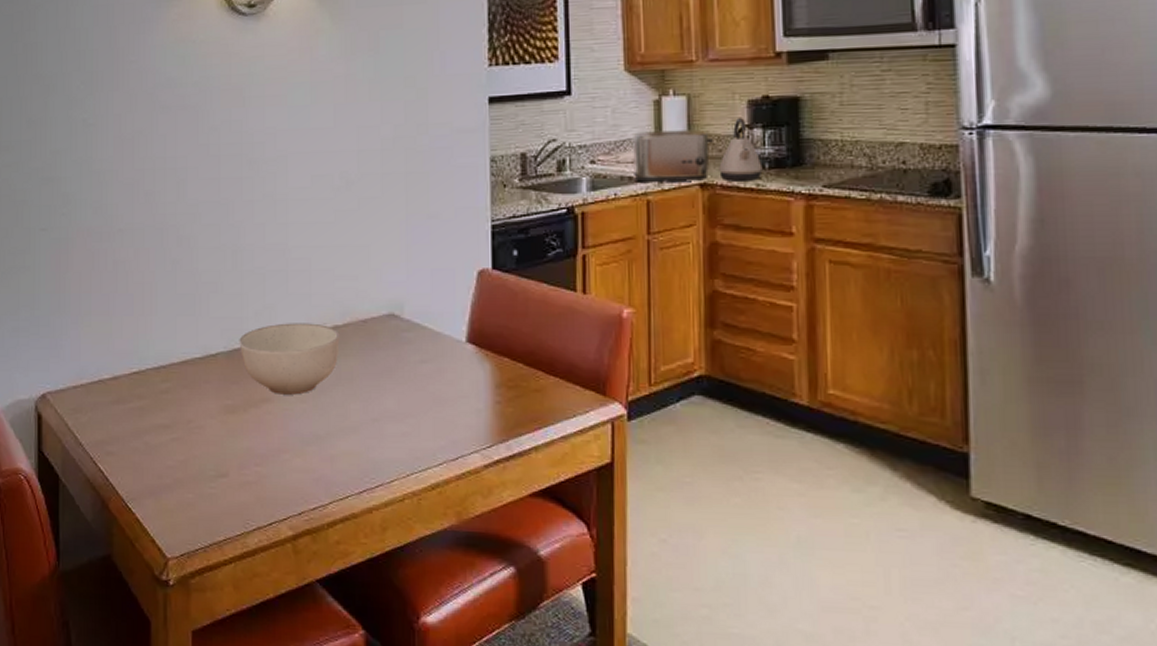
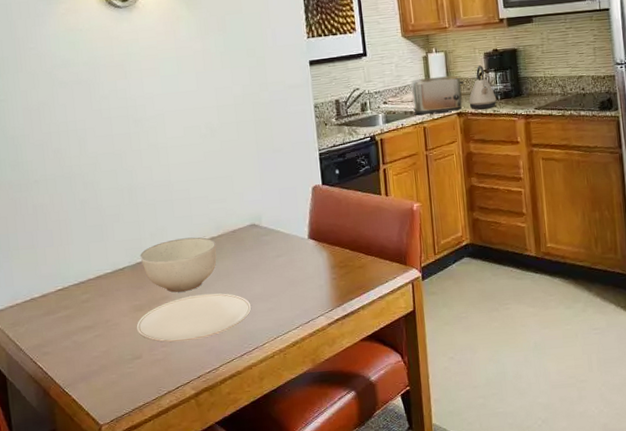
plate: none [225,401,379,463] -> present [136,293,252,342]

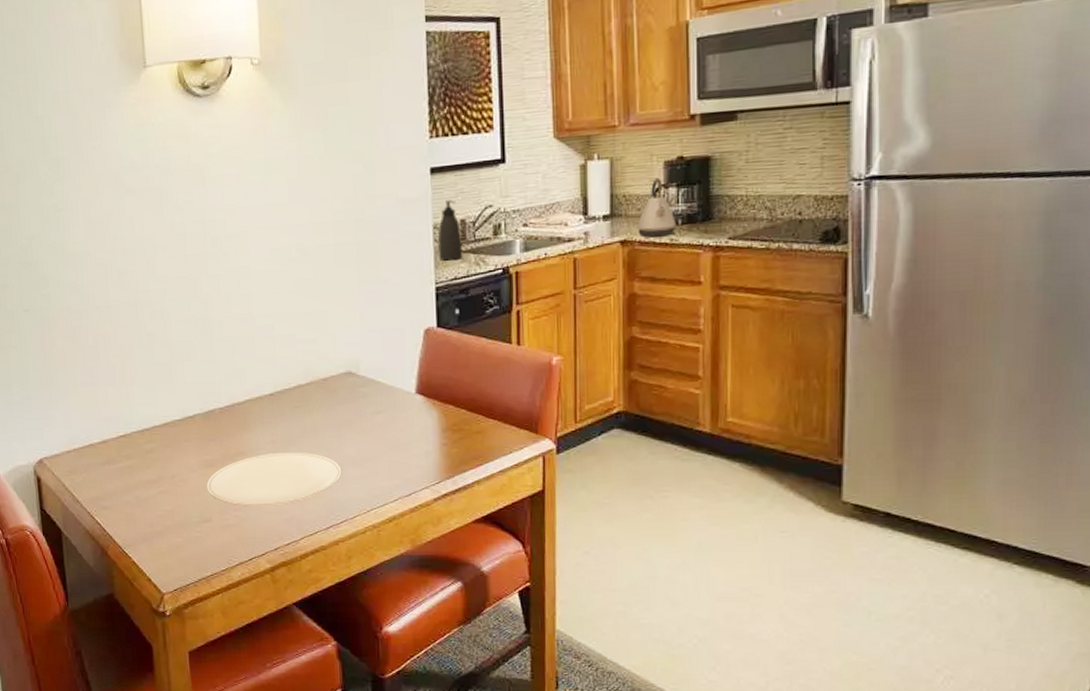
bowl: present [140,237,217,293] -> none [213,383,304,448]
soap dispenser: none [318,85,339,133] -> present [438,200,463,261]
toaster: present [411,75,464,116] -> none [561,190,633,243]

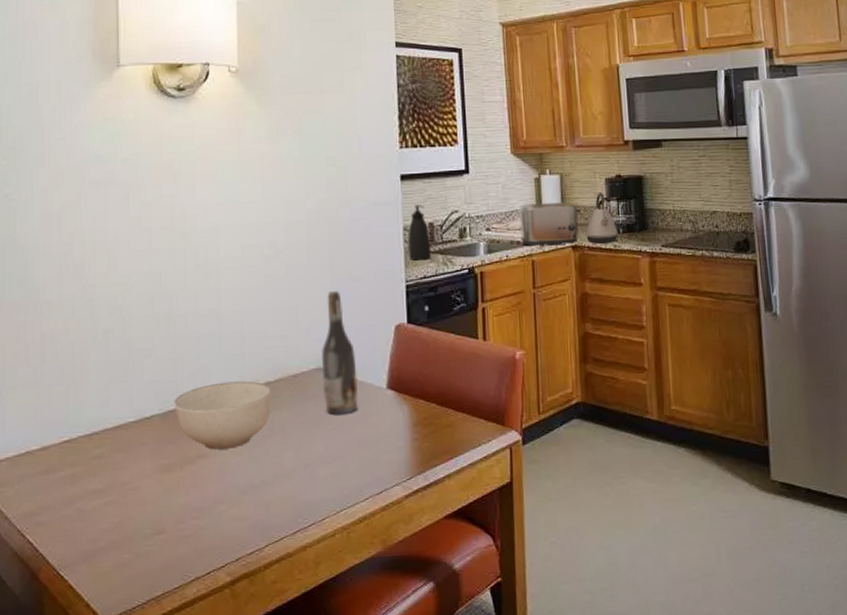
plate: present [206,452,342,507] -> none [161,452,311,514]
bowl: none [213,383,304,448] -> present [174,381,272,450]
wine bottle: none [349,293,387,418] -> present [320,290,358,414]
toaster: none [561,190,633,243] -> present [519,202,581,247]

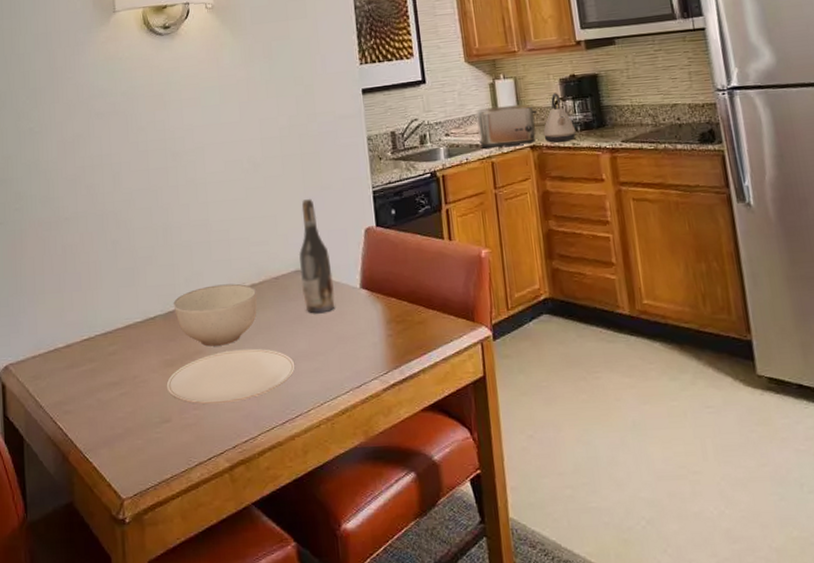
plate: none [161,452,311,514] -> present [166,348,295,405]
soap dispenser: present [408,205,432,261] -> none [372,115,395,168]

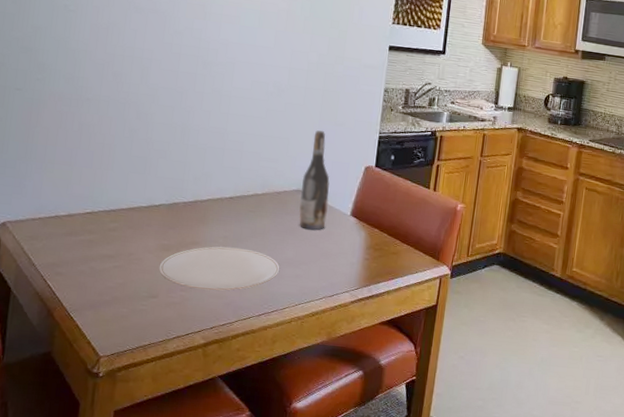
bowl: present [173,283,258,347] -> none [178,187,259,242]
toaster: present [476,104,537,149] -> none [477,87,530,127]
kettle: present [543,92,576,144] -> none [530,88,557,132]

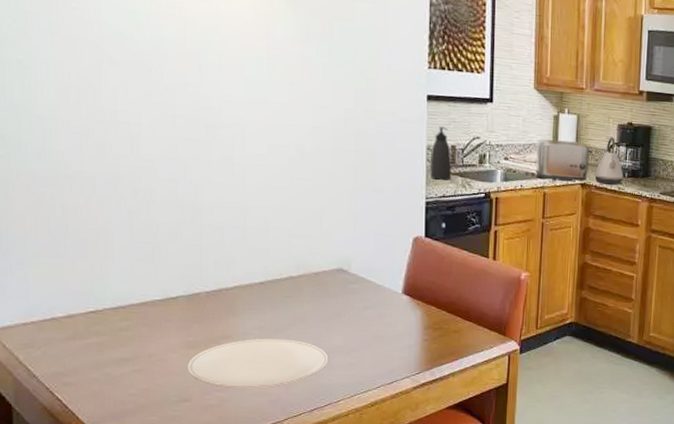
wine bottle: present [298,130,330,230] -> none [342,198,375,312]
soap dispenser: none [385,72,405,119] -> present [430,126,452,180]
toaster: none [477,87,530,127] -> present [536,139,592,182]
kettle: none [530,88,557,132] -> present [595,136,624,186]

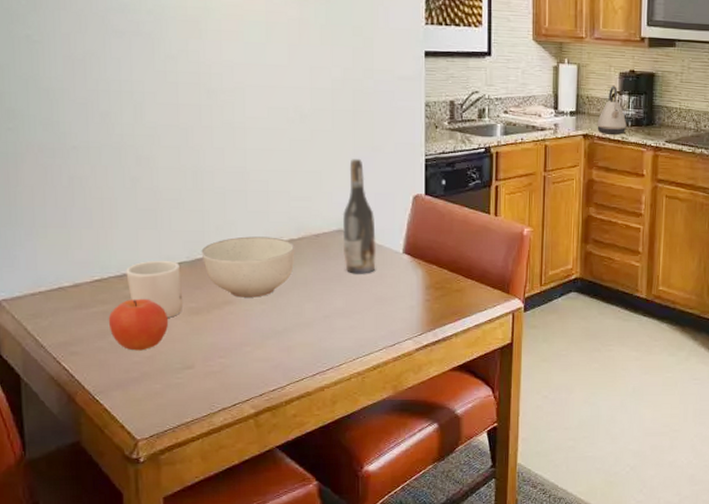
fruit: none [103,331,166,383] -> present [108,298,169,351]
mug: none [121,293,181,351] -> present [126,260,183,318]
plate: present [187,338,329,388] -> none [190,303,330,354]
bowl: none [199,272,294,333] -> present [201,236,295,297]
wine bottle: none [342,198,375,312] -> present [342,158,376,273]
soap dispenser: present [430,126,452,180] -> none [429,82,451,136]
toaster: present [536,139,592,182] -> none [536,90,594,133]

